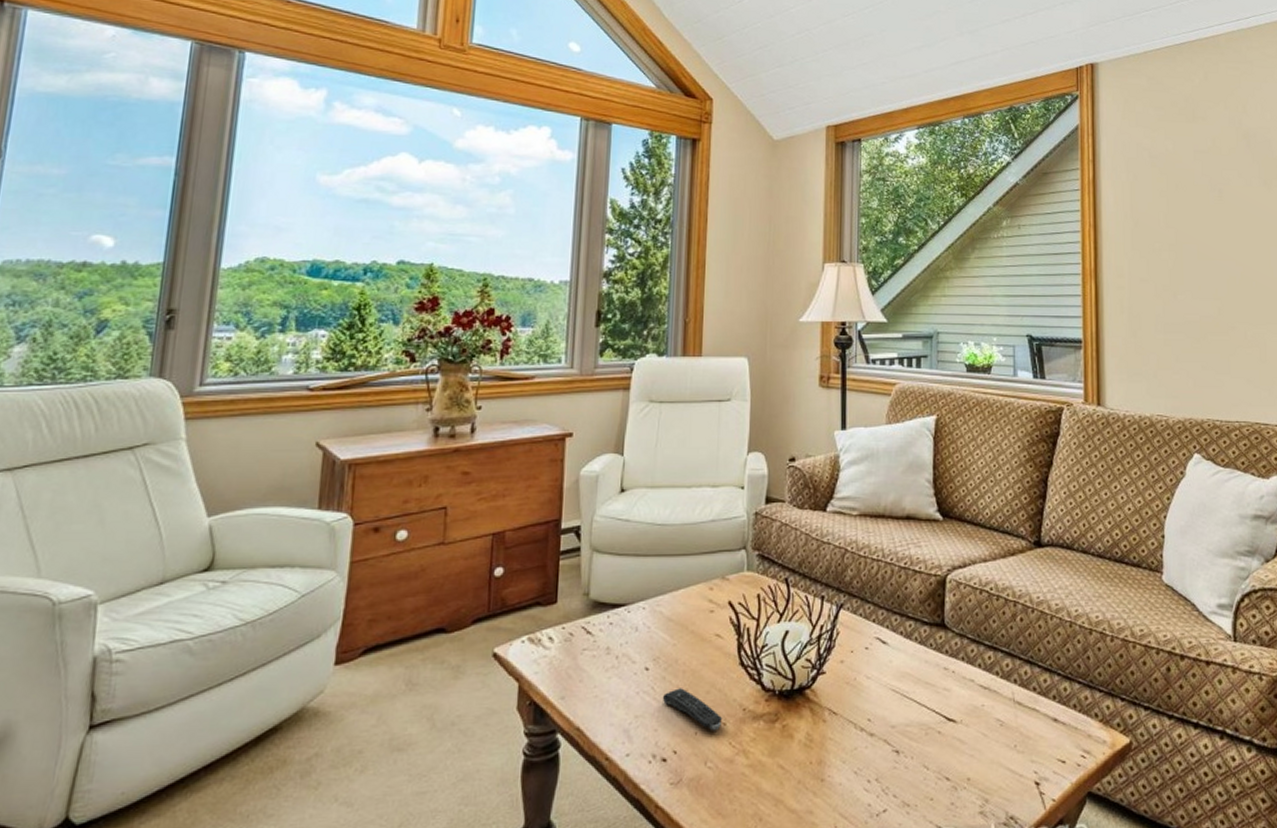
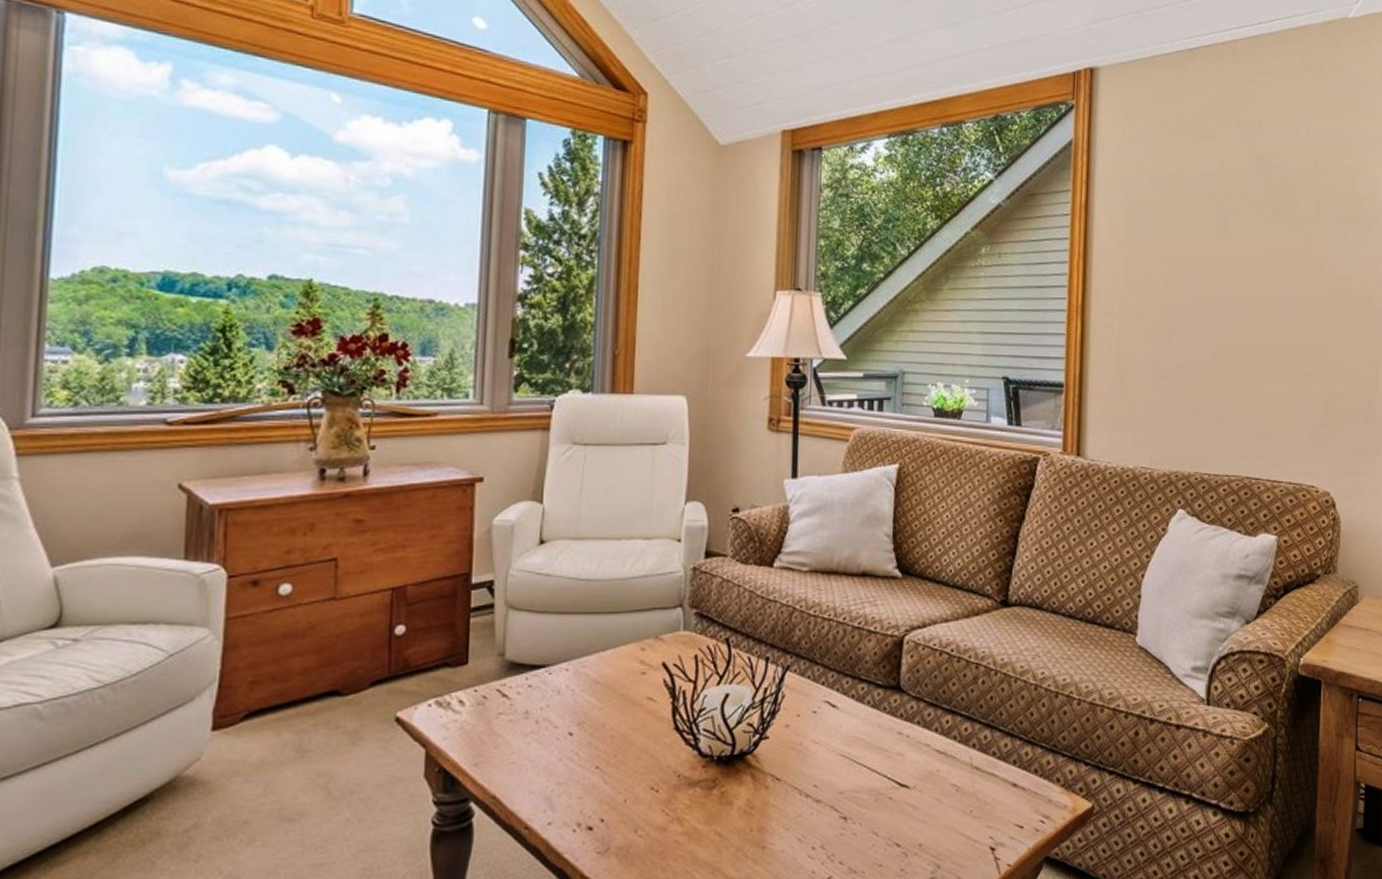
remote control: present [663,688,722,731] -> none [589,754,654,798]

